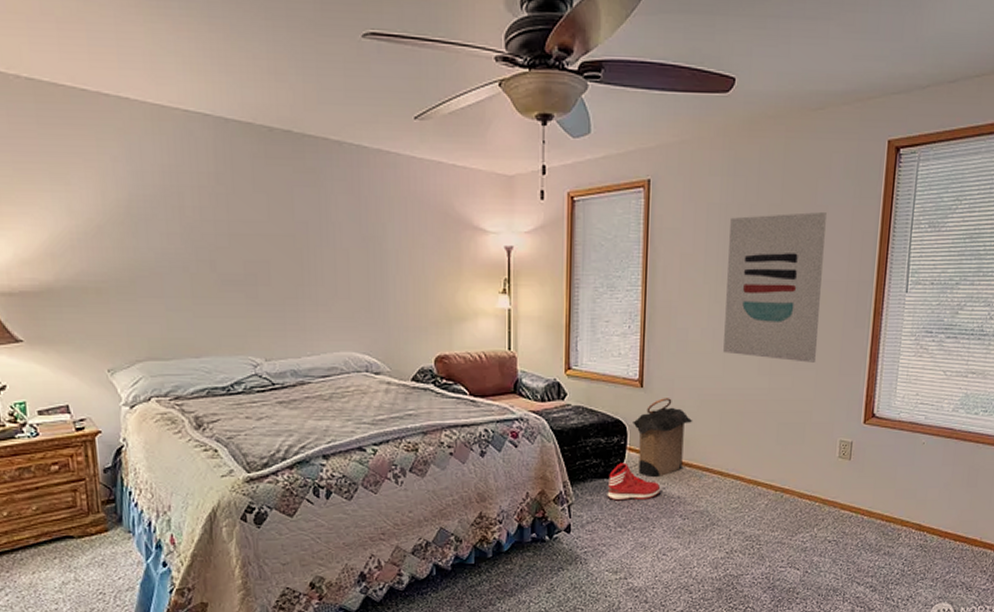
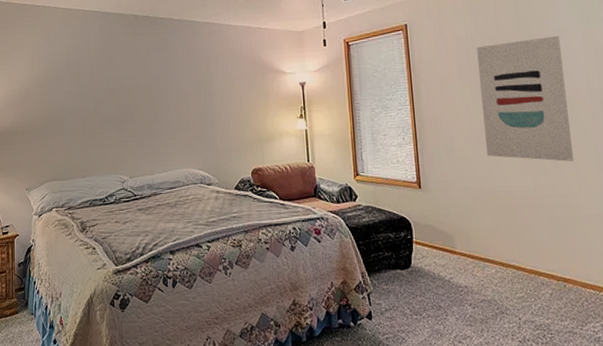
sneaker: present [607,462,661,501] -> none [400,255,449,290]
laundry hamper: present [633,398,693,478] -> none [416,197,469,269]

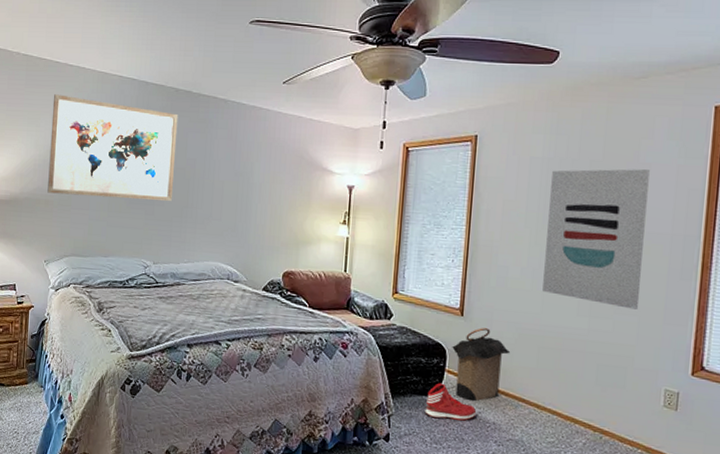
wall art: none [23,33,141,124] -> present [47,94,179,201]
sneaker: none [400,255,449,290] -> present [424,383,477,421]
laundry hamper: none [416,197,469,269] -> present [452,328,511,402]

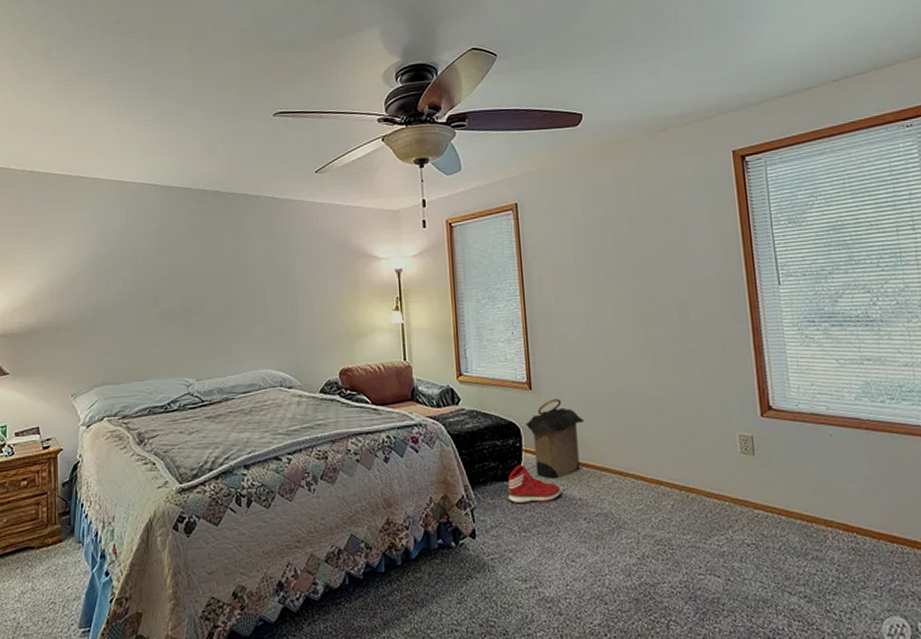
wall art: present [47,94,179,201] -> none [67,209,210,319]
wall art: present [542,169,650,310] -> none [595,218,700,358]

